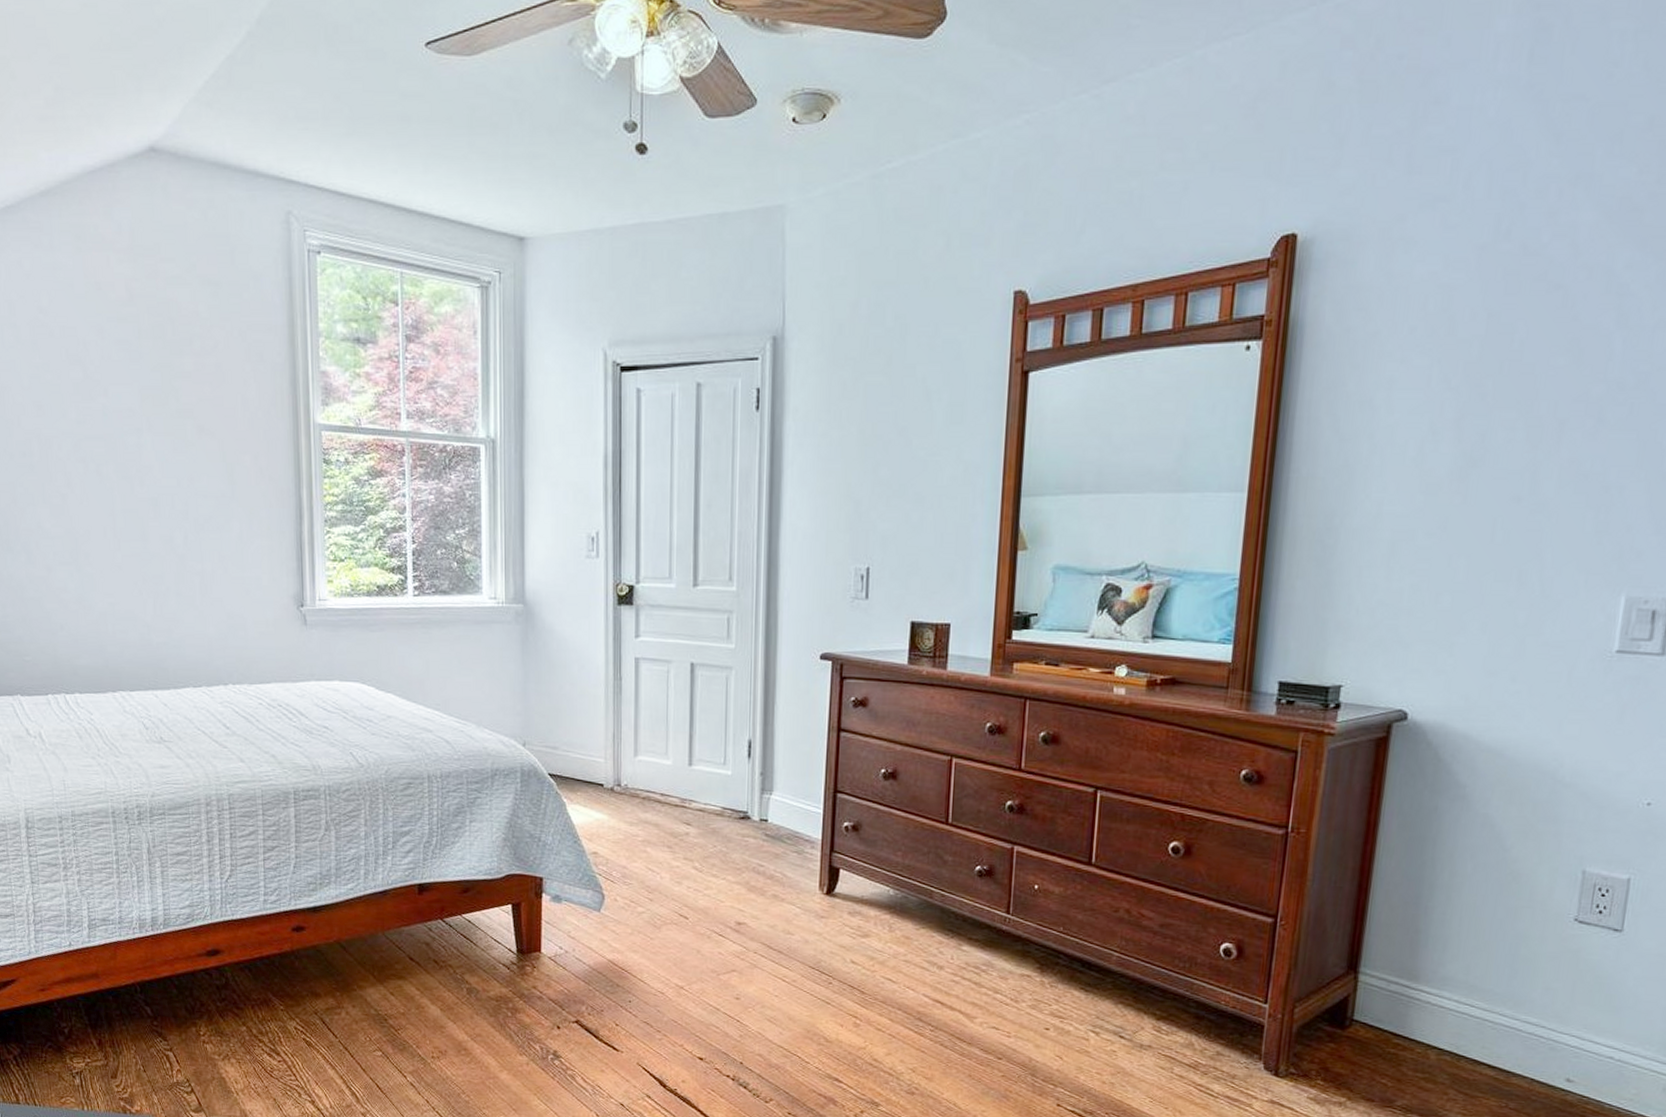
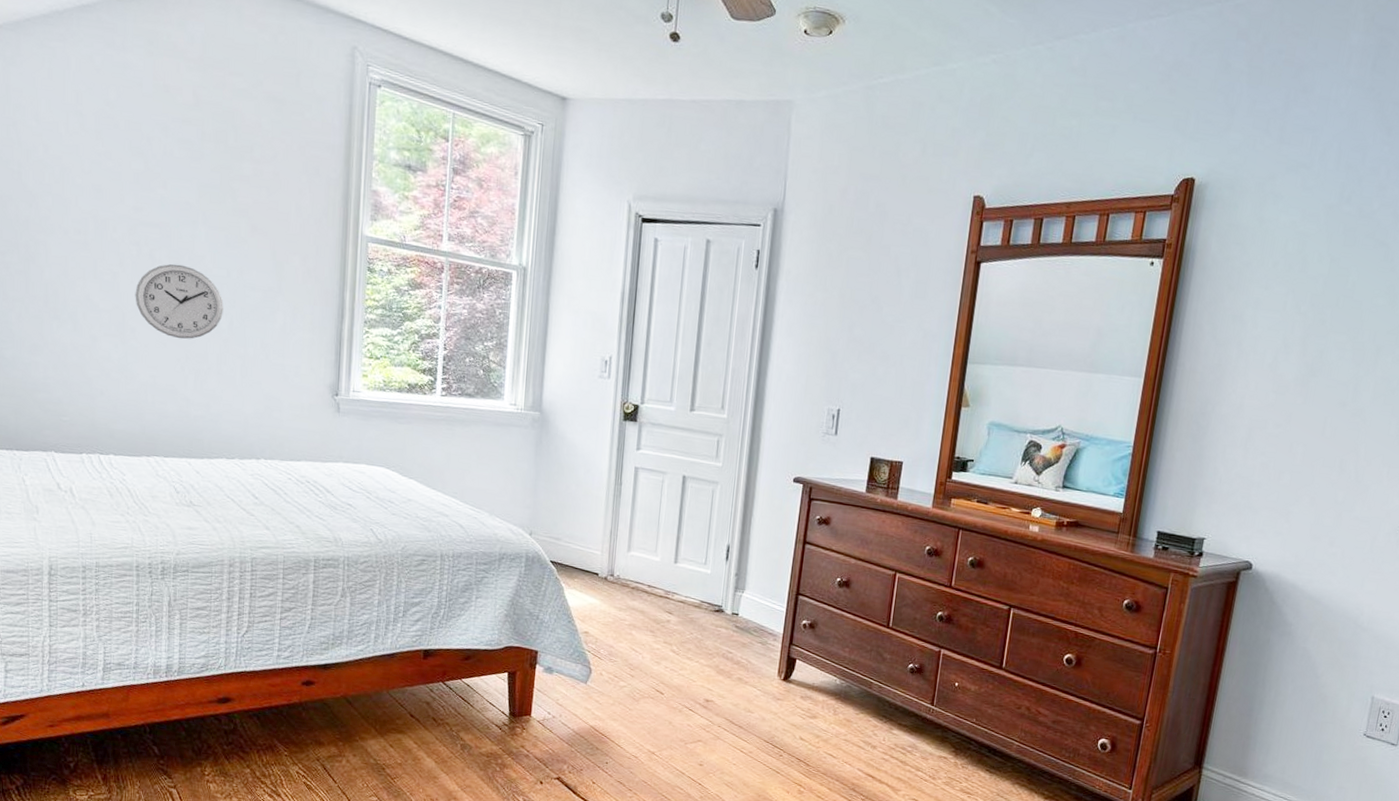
wall clock: none [85,478,177,560] -> present [135,264,223,339]

